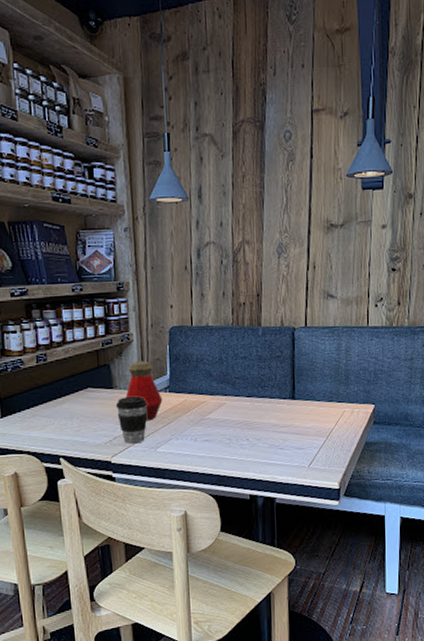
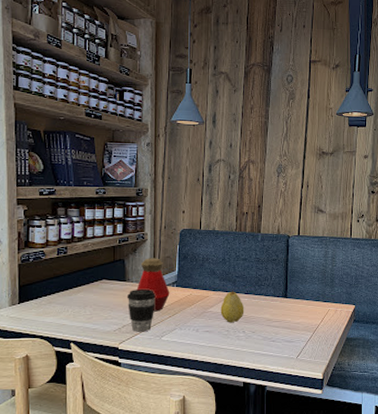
fruit: none [220,393,247,431] -> present [220,290,244,323]

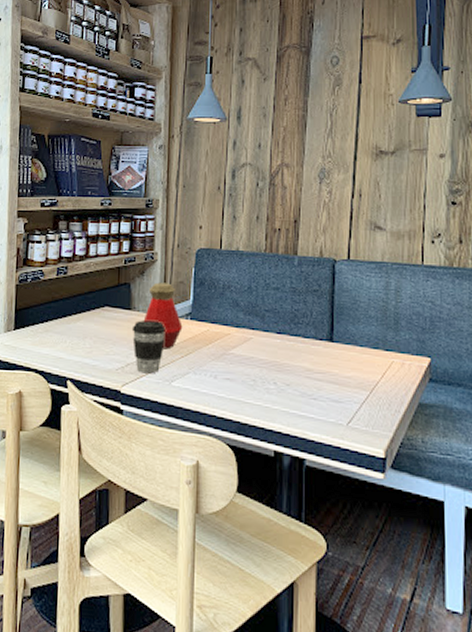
fruit: present [220,290,244,323] -> none [245,327,276,371]

